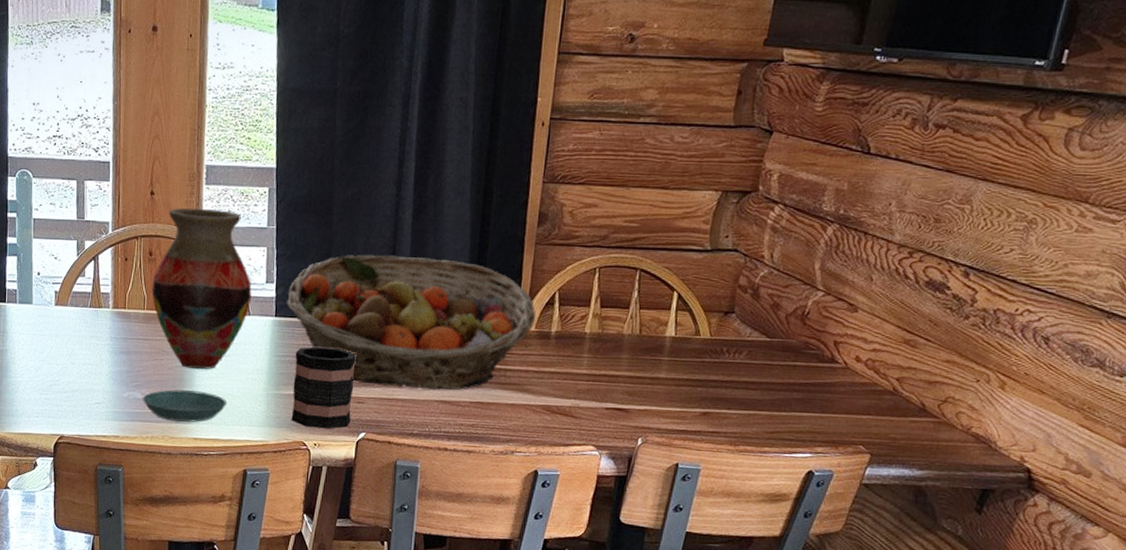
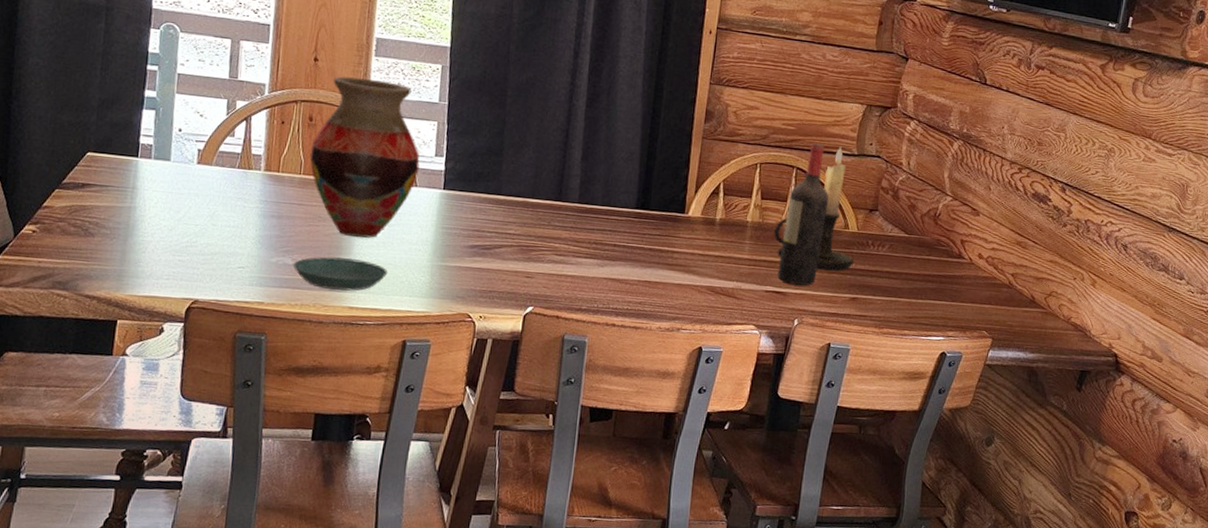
fruit basket: present [287,254,536,390] -> none [456,135,702,269]
mug: present [291,346,356,429] -> none [456,220,526,302]
candle holder: none [615,241,707,384] -> present [774,146,855,271]
wine bottle: none [619,240,678,401] -> present [777,143,829,286]

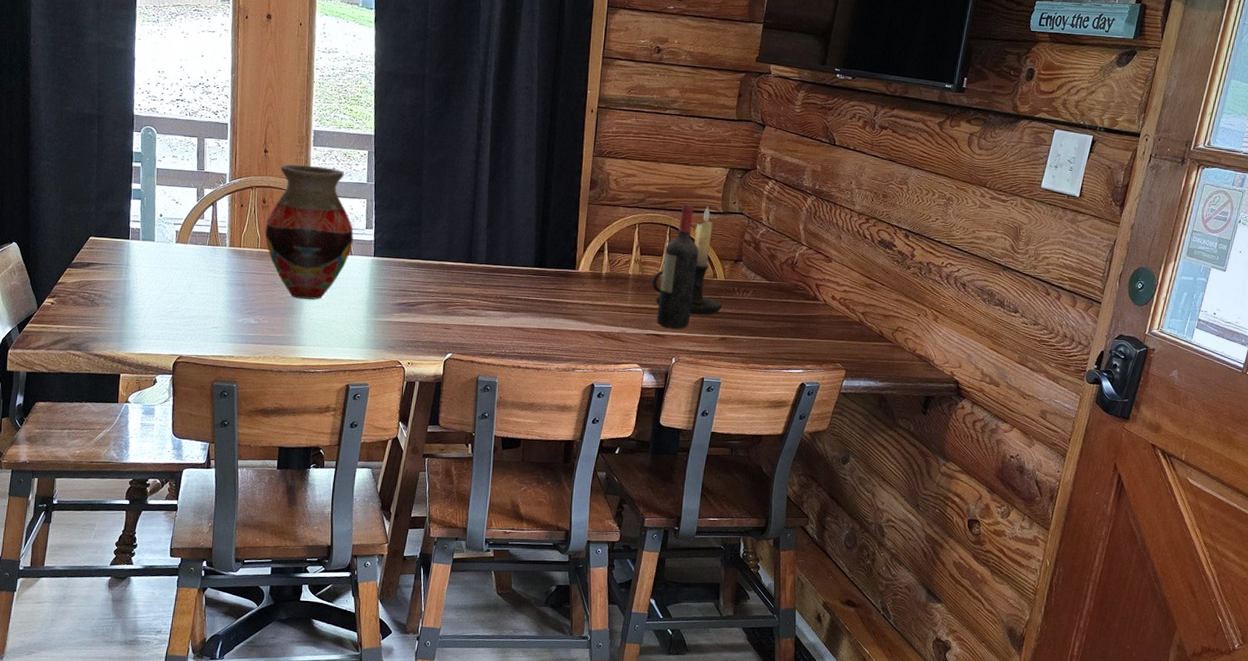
saucer: present [292,256,388,291] -> none [255,316,332,345]

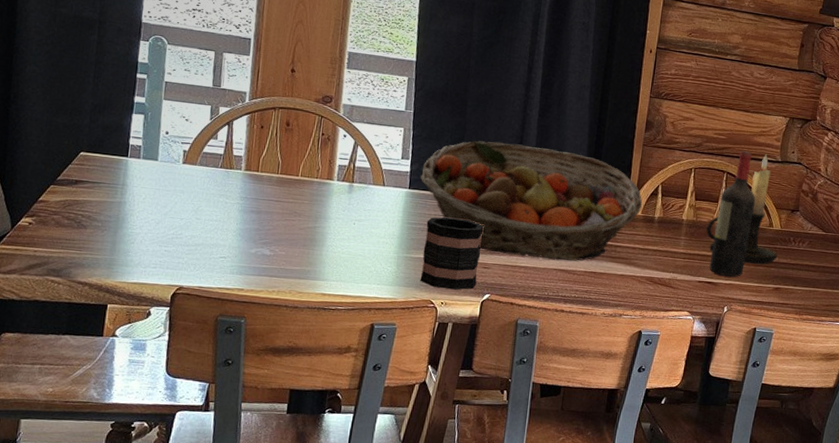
vase: present [264,164,354,300] -> none [286,86,388,232]
fruit basket: none [384,207,590,319] -> present [421,140,643,261]
mug: none [388,282,443,351] -> present [420,217,484,290]

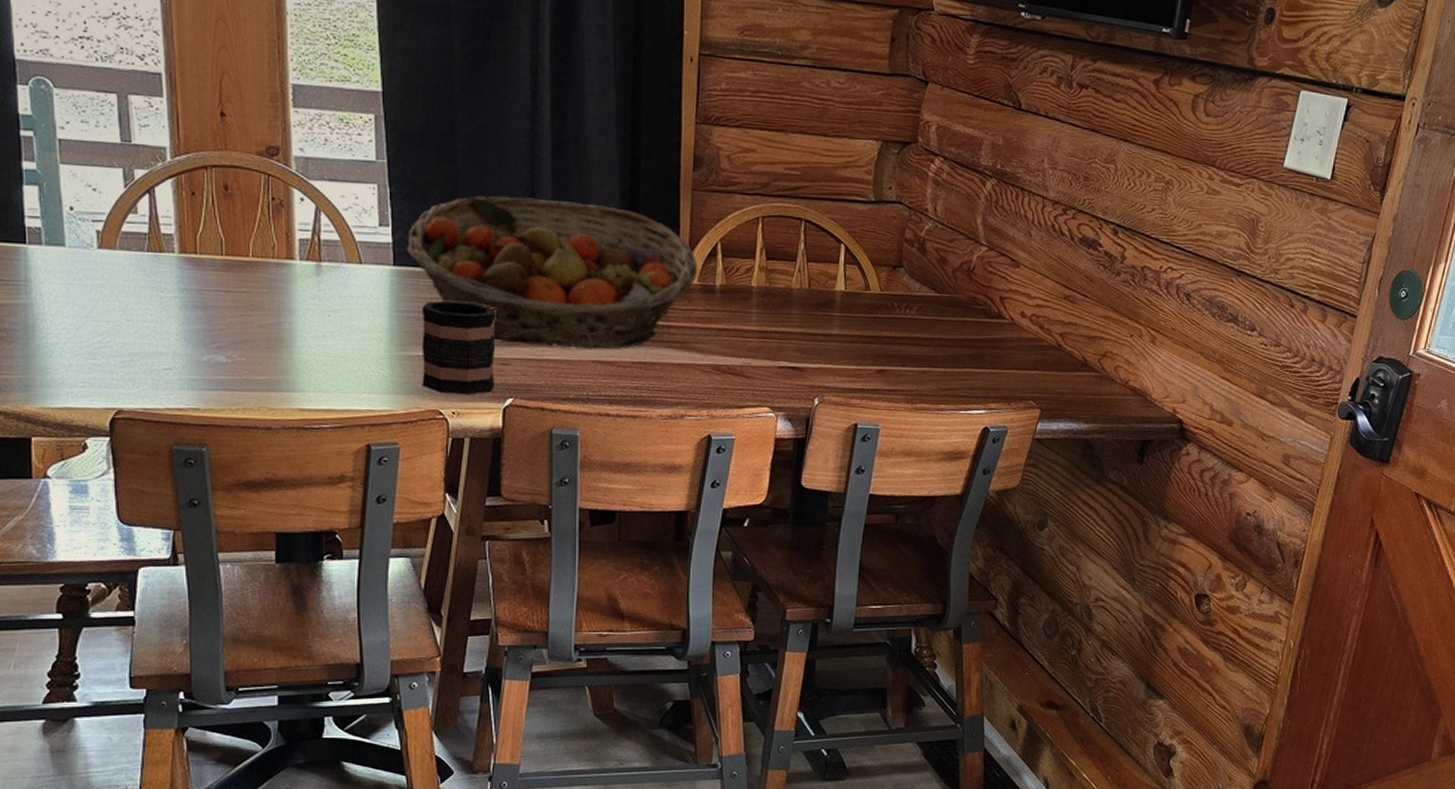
candle holder: present [706,154,778,265] -> none [784,192,879,340]
wine bottle: present [709,151,756,277] -> none [791,190,845,358]

